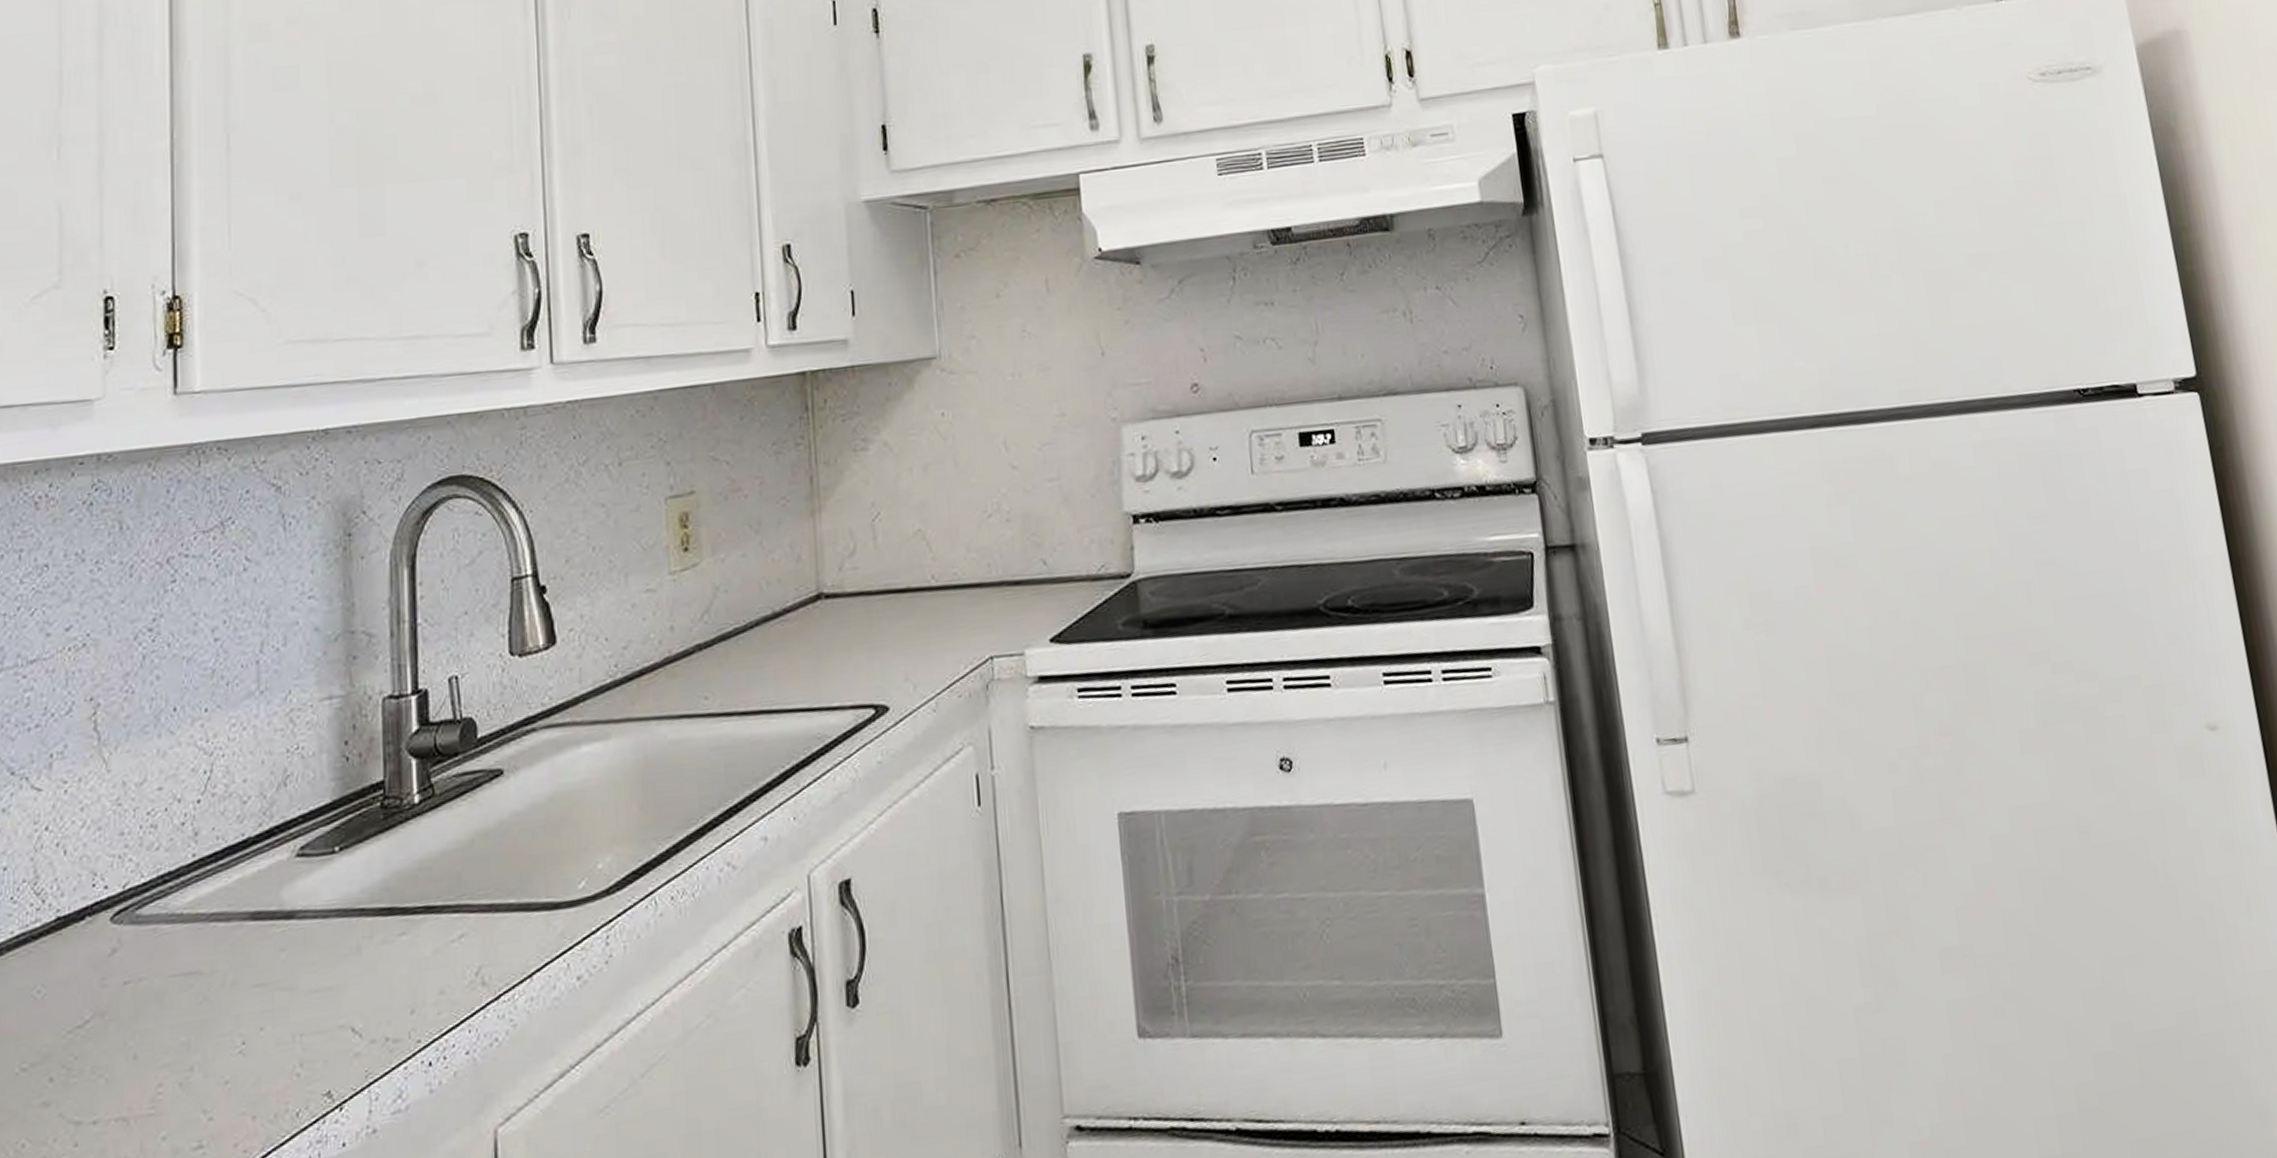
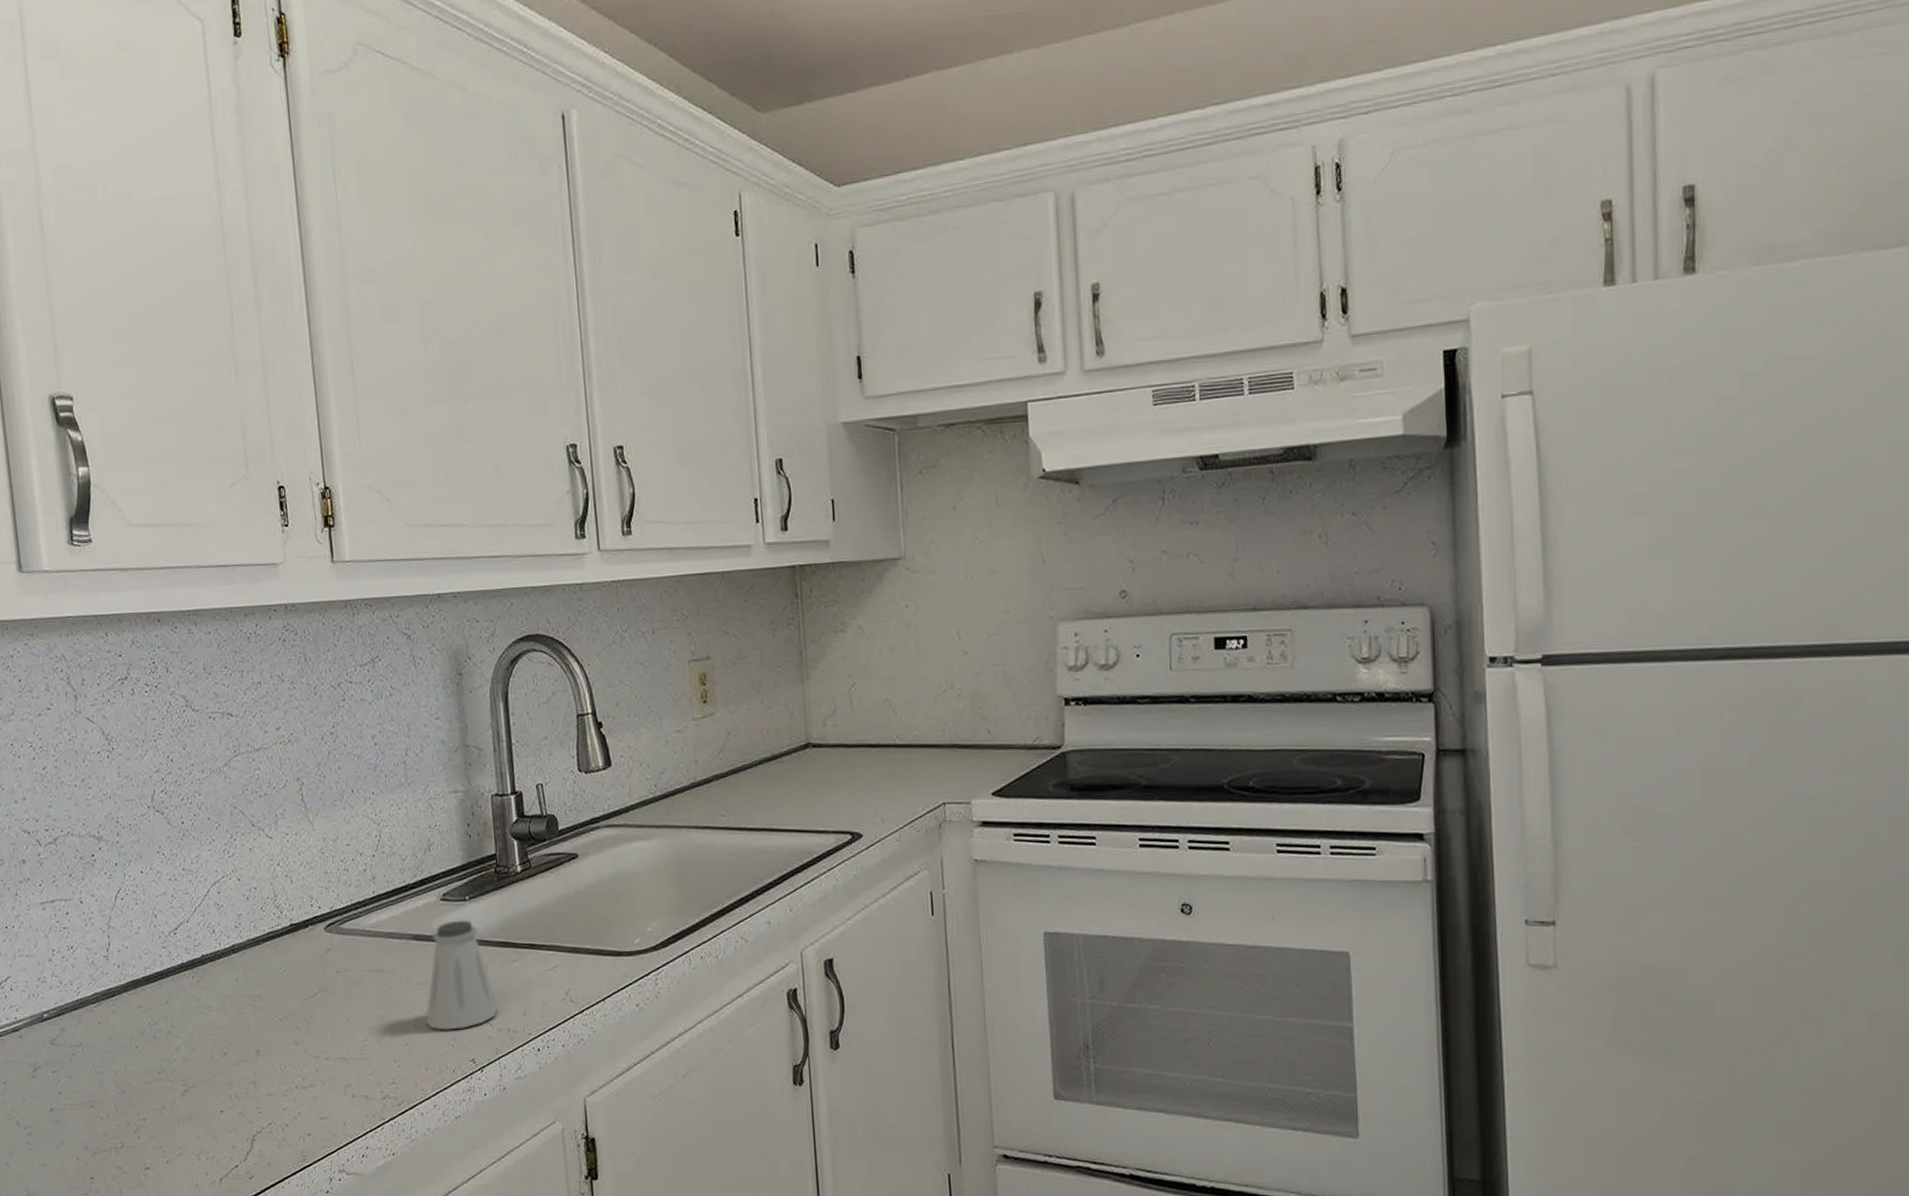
saltshaker: none [258,881,373,1054] -> present [425,920,499,1030]

